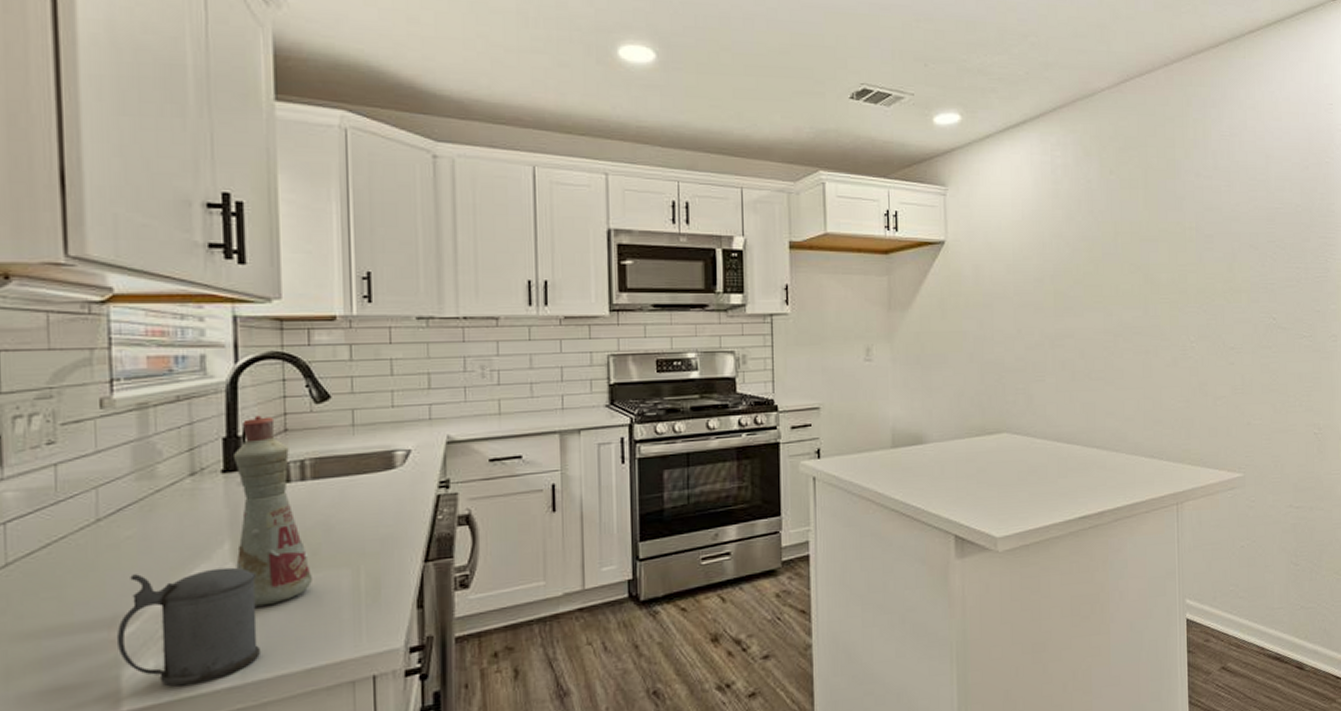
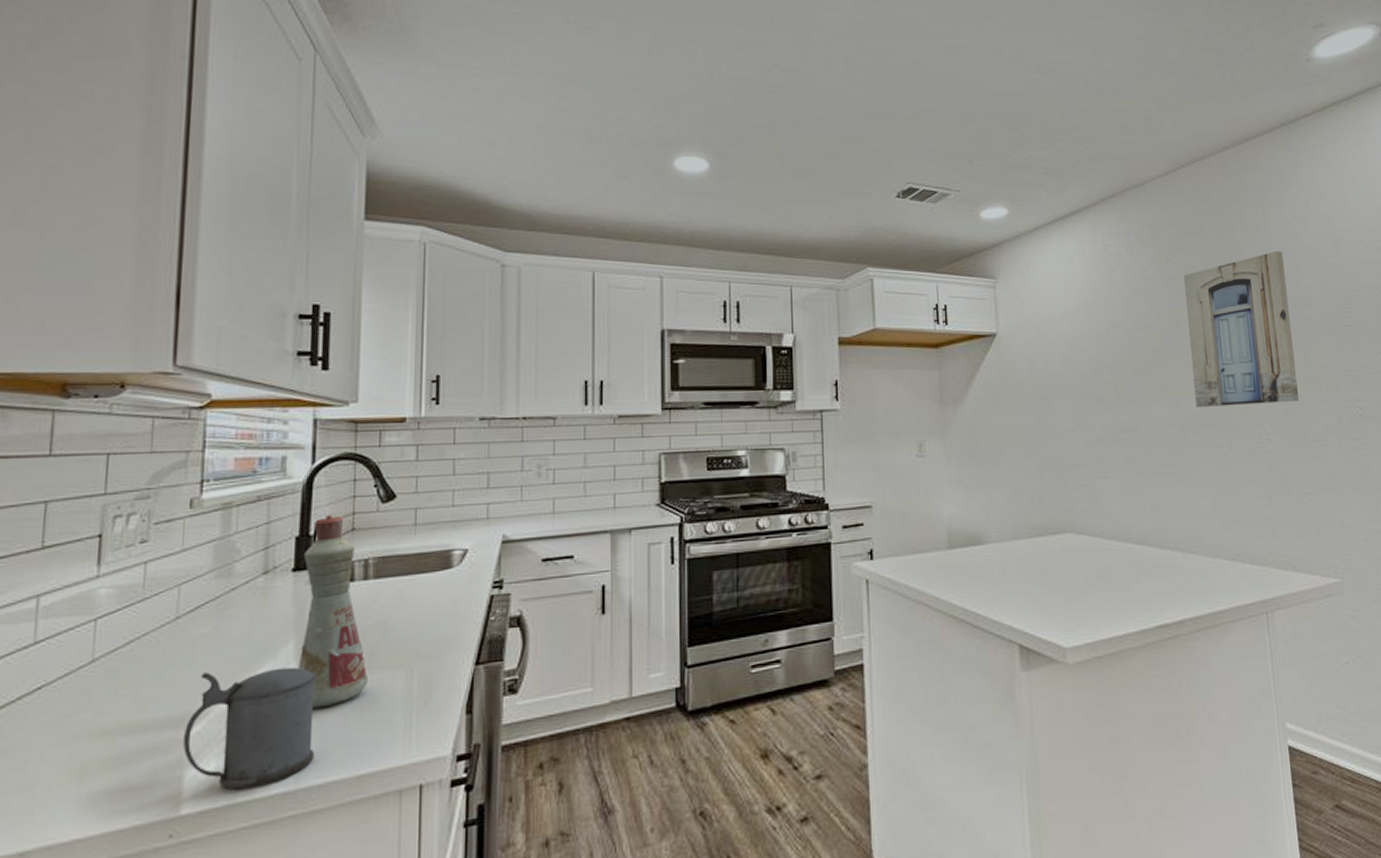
wall art: none [1126,166,1221,316] -> present [1184,250,1299,407]

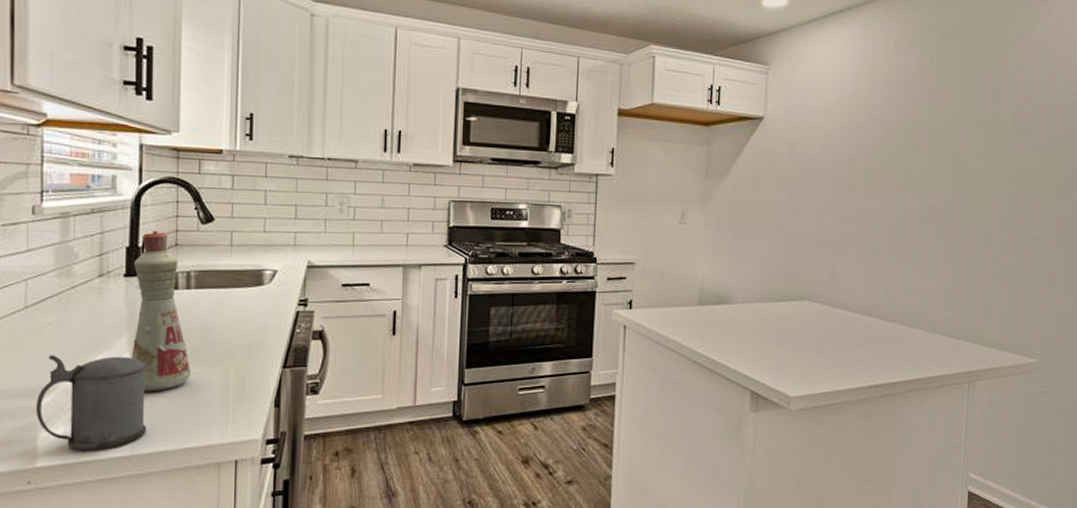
wall art: present [1184,250,1299,407] -> none [936,60,1040,203]

